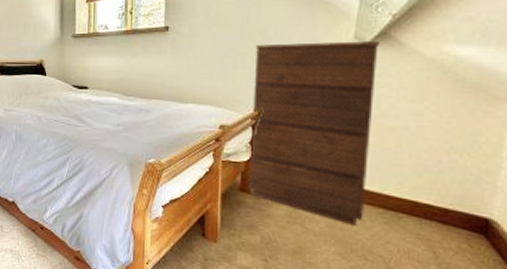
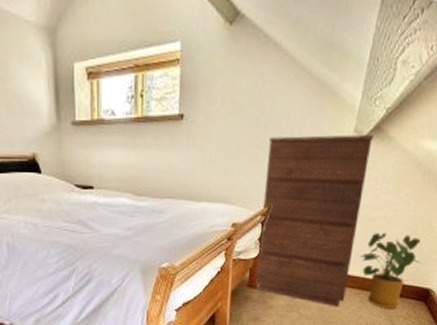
house plant: none [379,145,469,238] -> present [360,233,421,309]

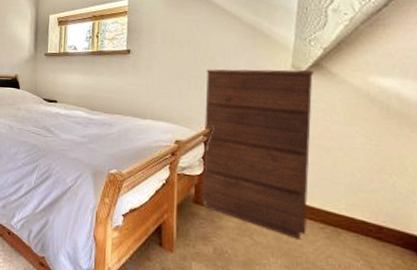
house plant: present [360,233,421,309] -> none [318,164,399,254]

